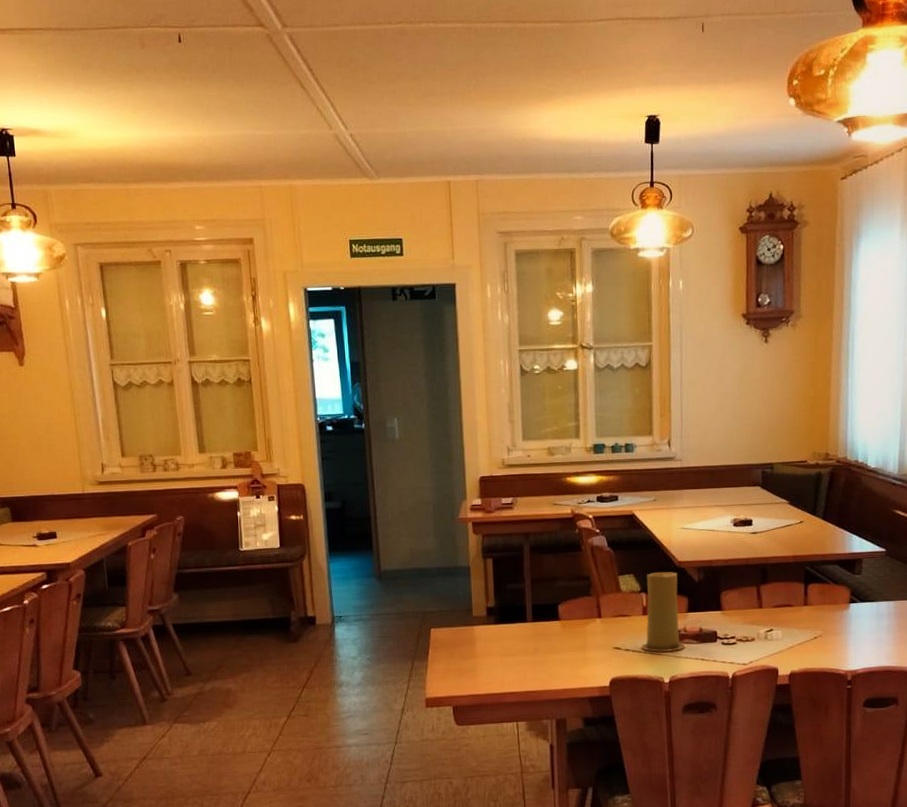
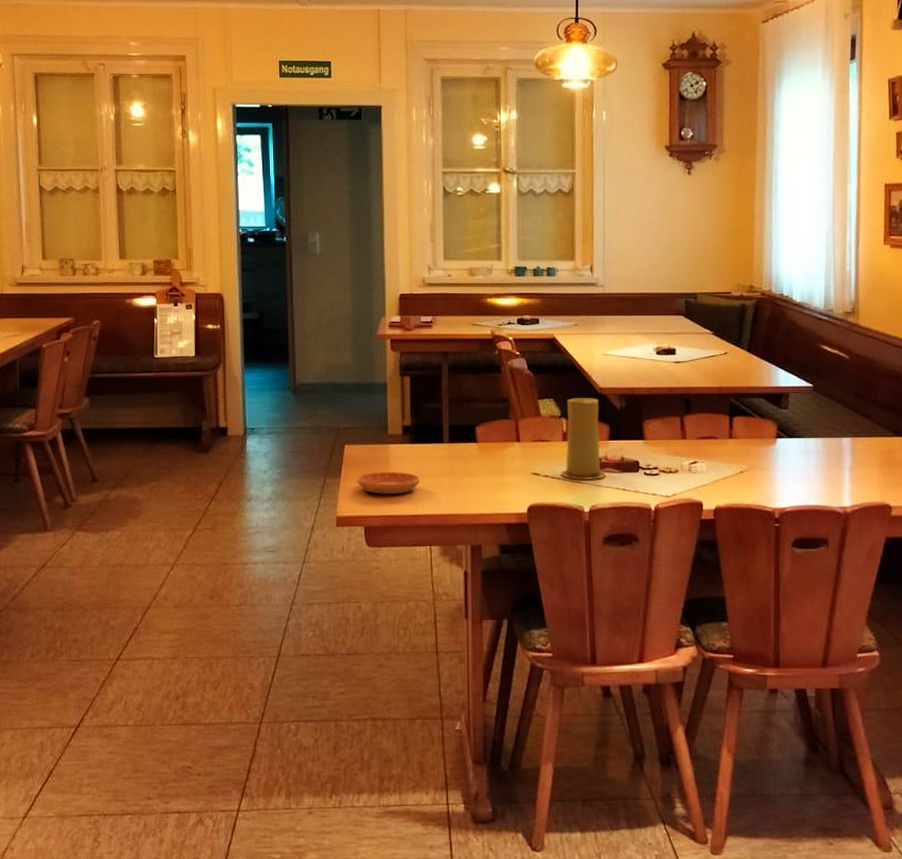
saucer: none [443,652,506,675] -> present [356,471,421,494]

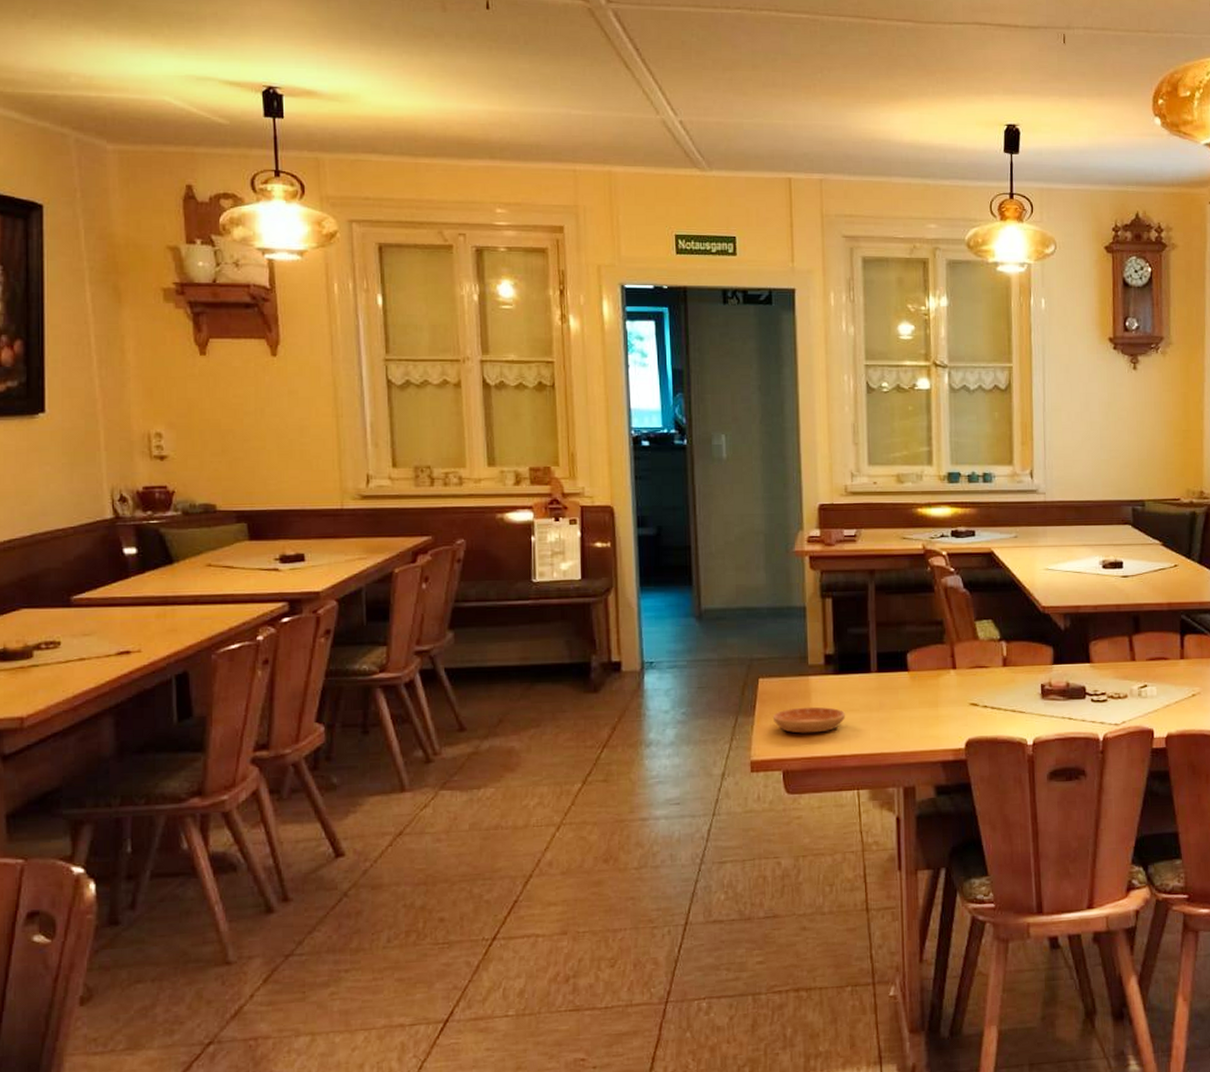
candle: present [560,398,607,480] -> none [1001,618,1051,709]

